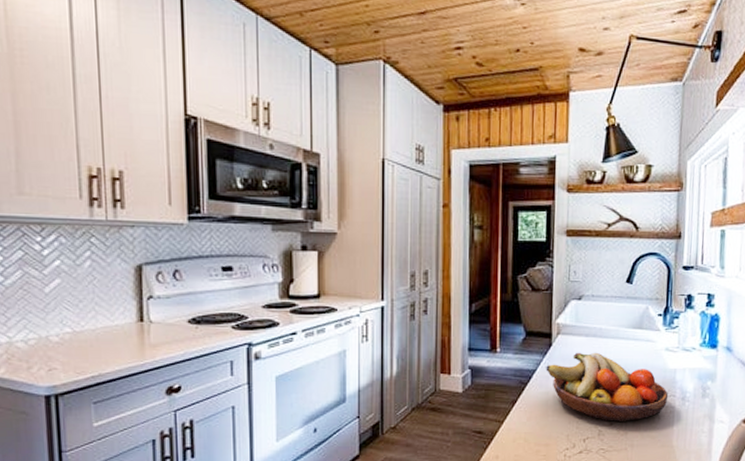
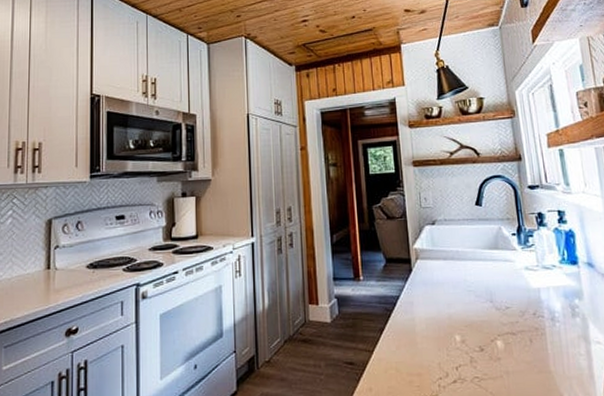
fruit bowl: present [546,352,669,423] -> none [409,275,537,348]

